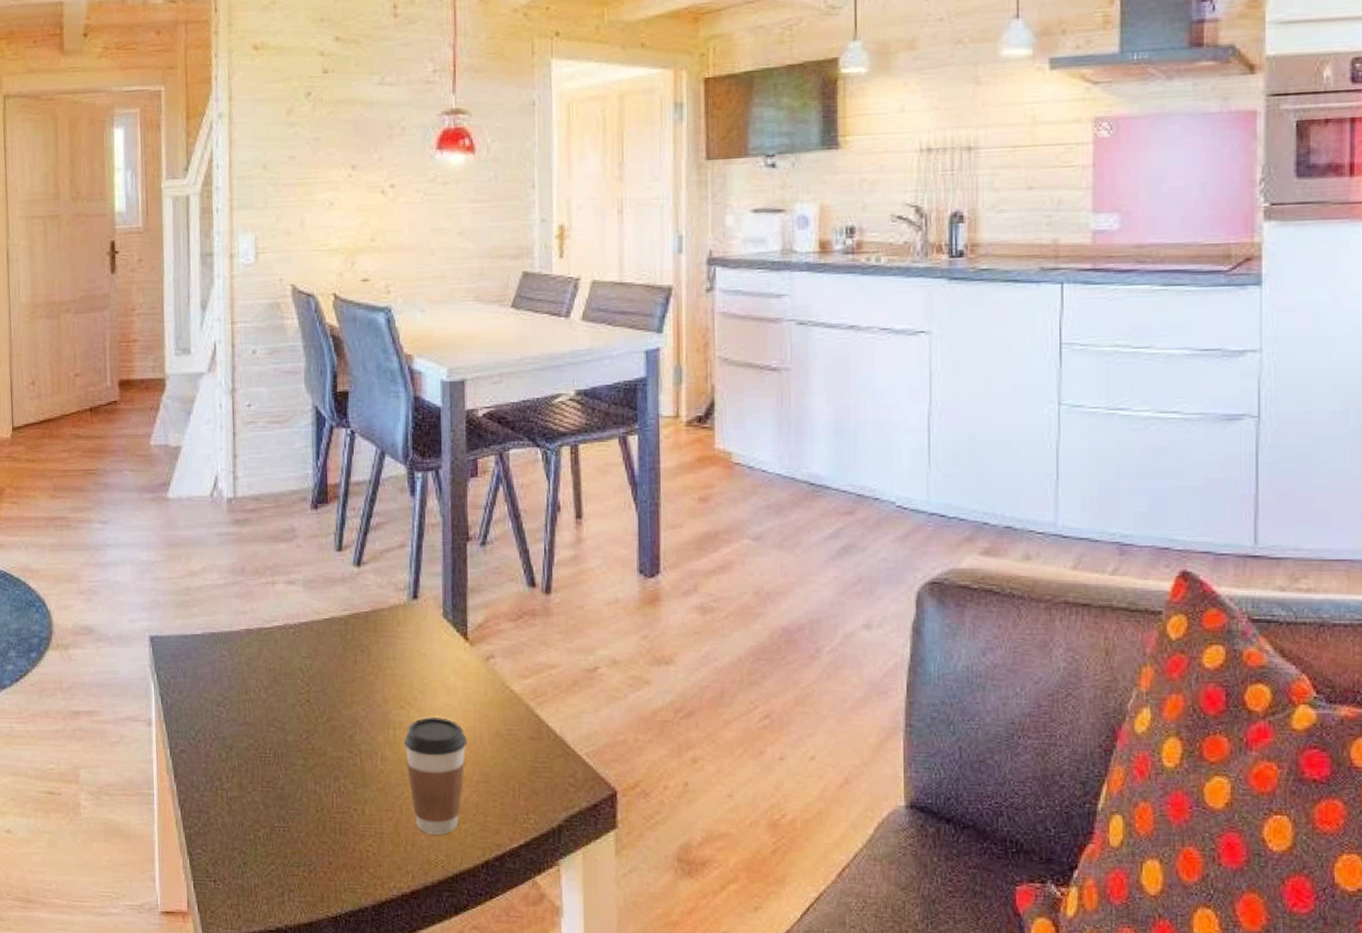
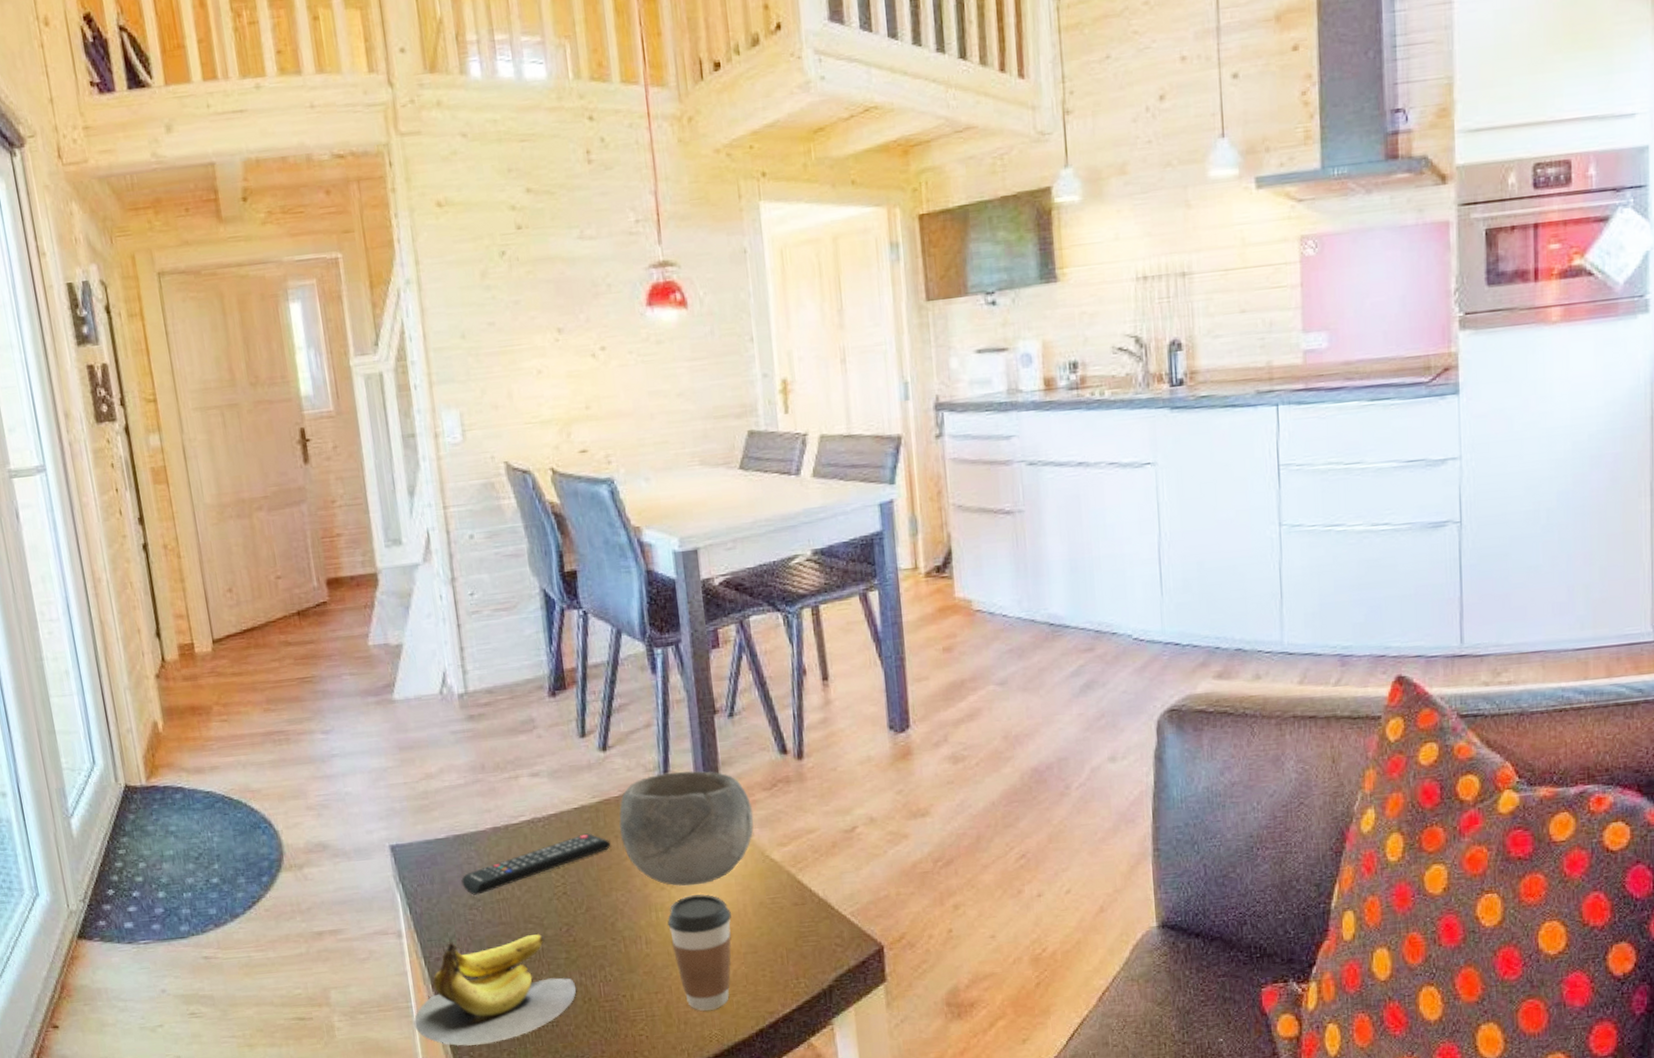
banana: none [154,737,310,840] -> present [413,934,577,1046]
remote control: none [212,645,357,693] -> present [461,833,611,895]
bowl: none [366,594,497,708] -> present [619,771,754,886]

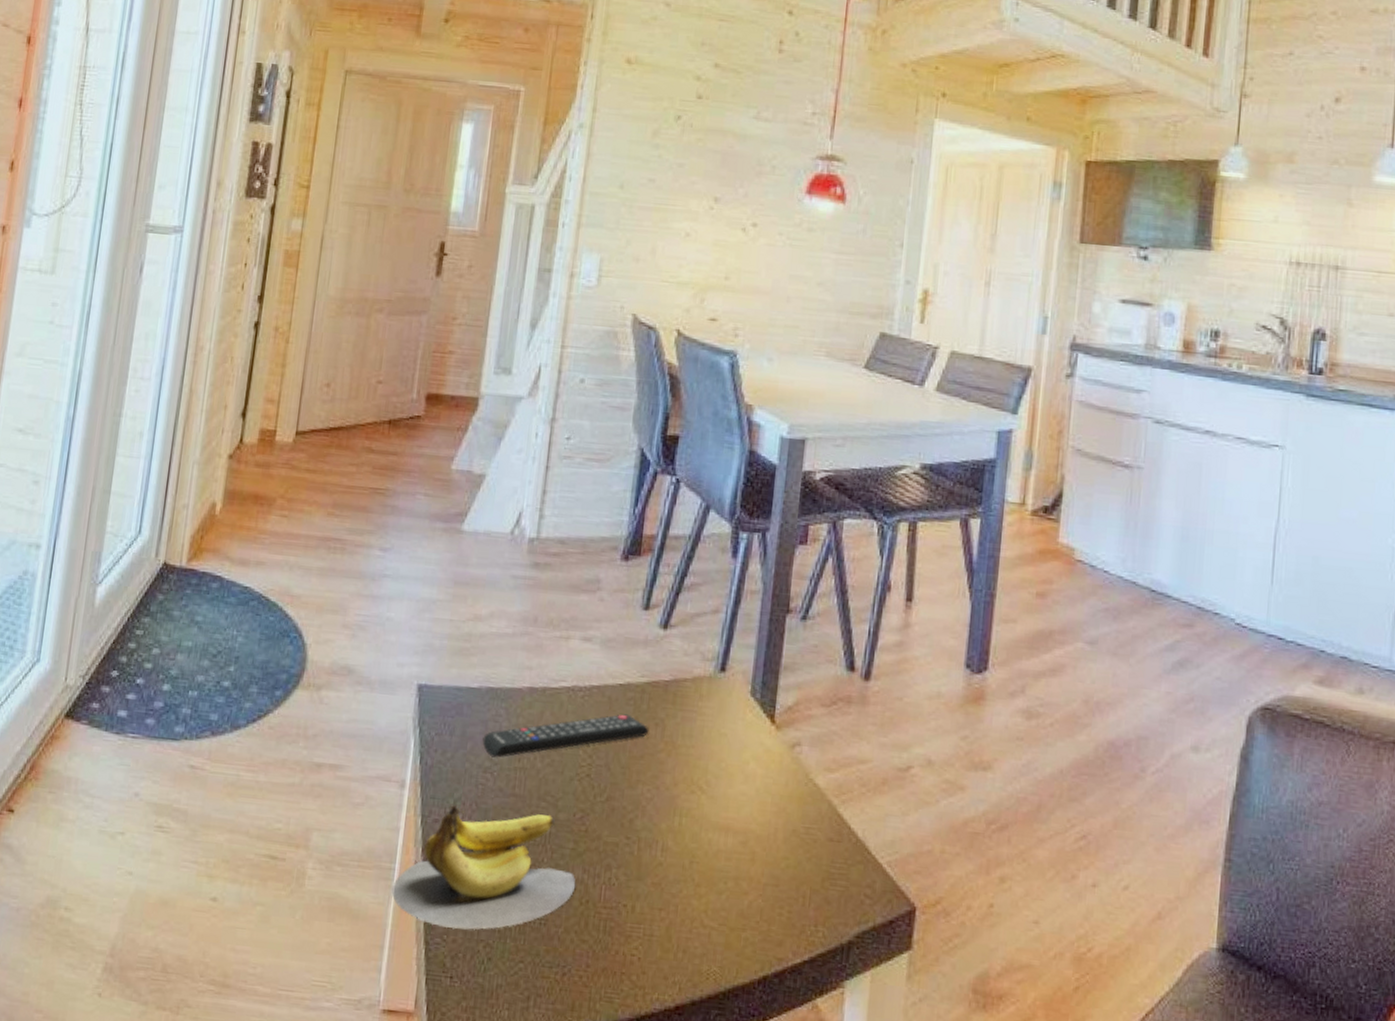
bowl: present [619,771,754,886] -> none [661,665,807,797]
coffee cup: present [667,894,732,1011] -> none [689,806,760,944]

